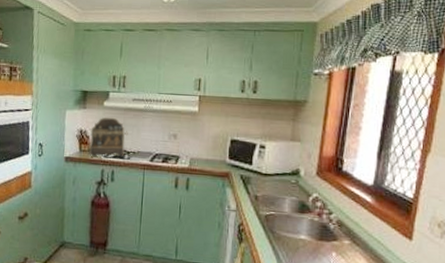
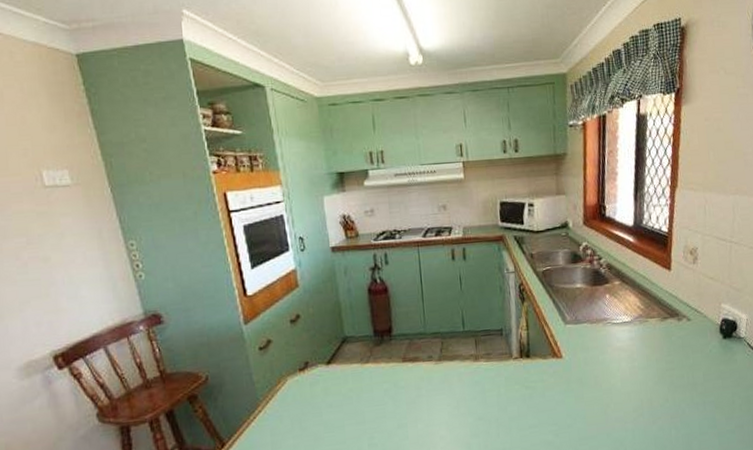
spice rack: present [89,117,128,157] -> none [354,196,396,243]

